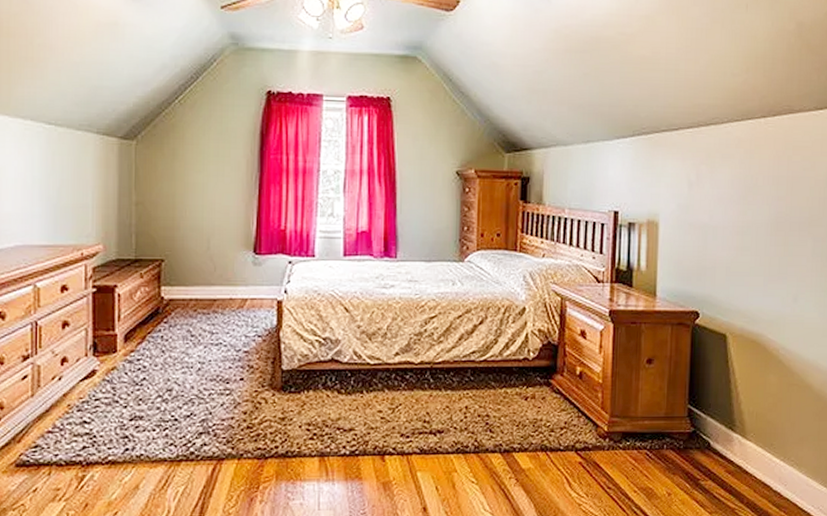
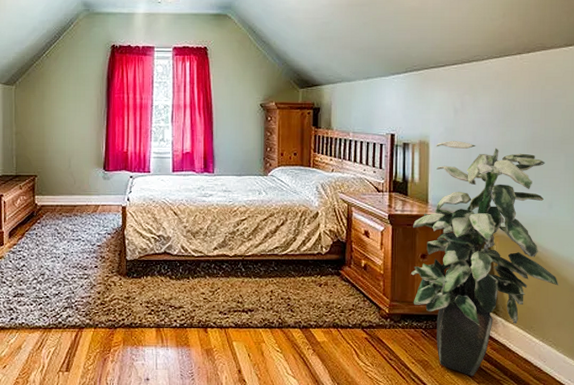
indoor plant: none [635,220,803,506] -> present [411,140,559,377]

